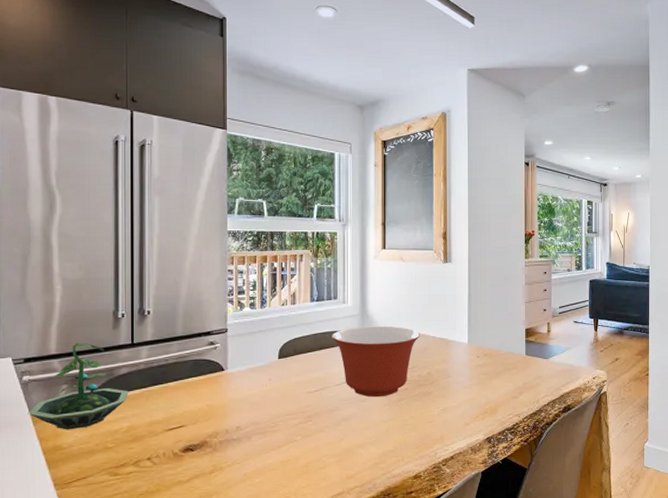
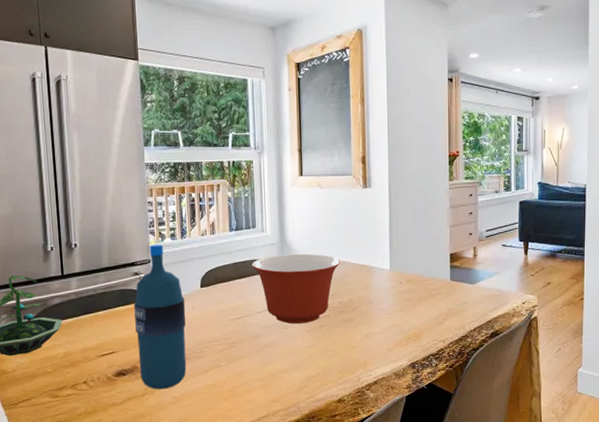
water bottle: none [206,313,262,467] -> present [133,244,187,390]

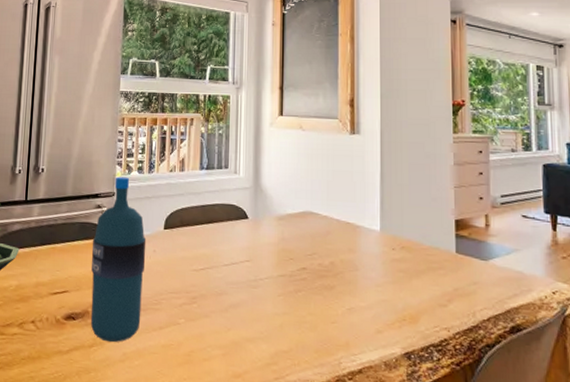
mixing bowl: present [252,253,340,324] -> none [221,201,321,285]

